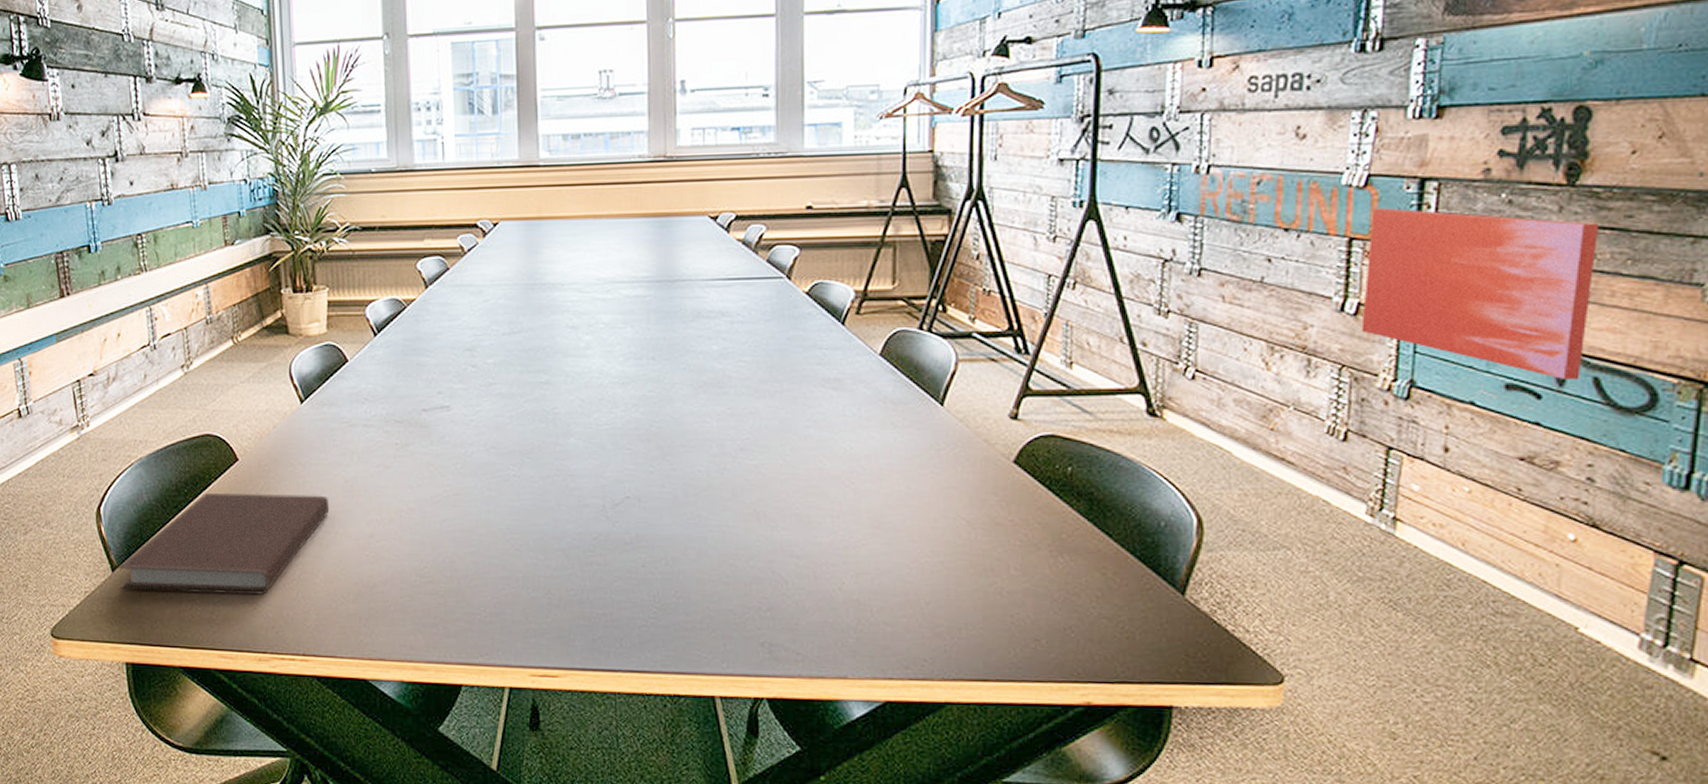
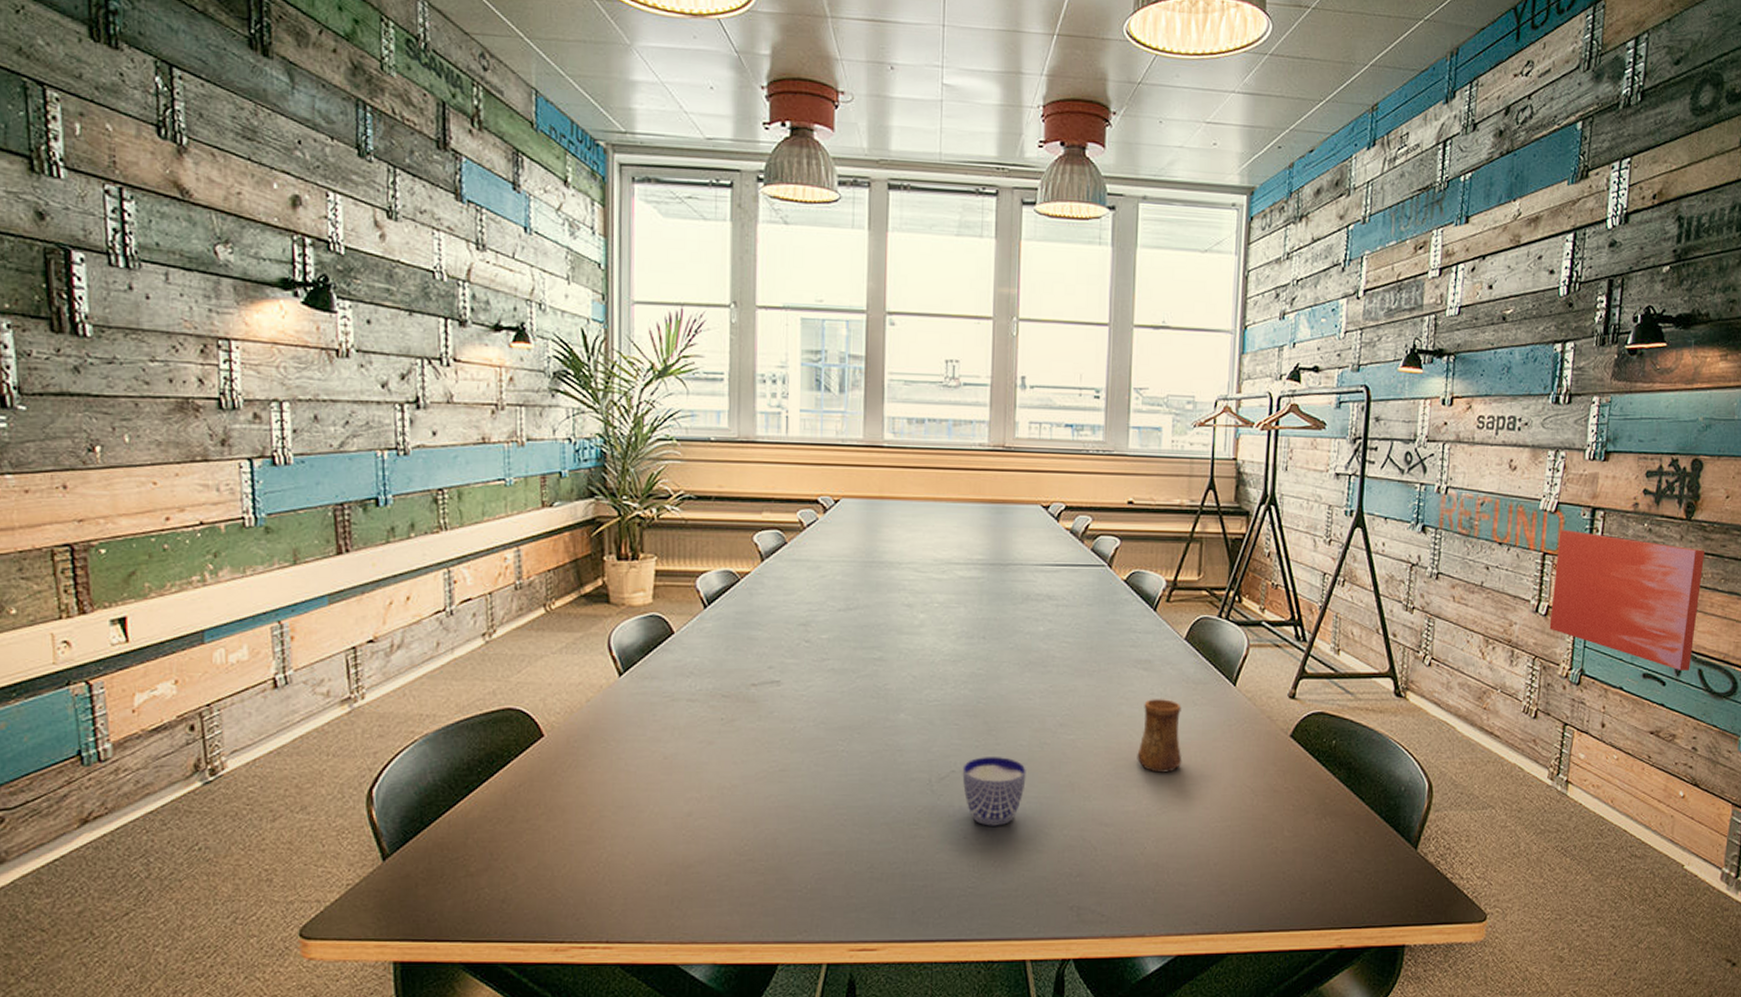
notebook: present [118,493,330,594] -> none [390,772,645,881]
cup: none [637,483,706,555] -> present [962,757,1026,826]
cup: none [829,420,883,502] -> present [1137,698,1182,773]

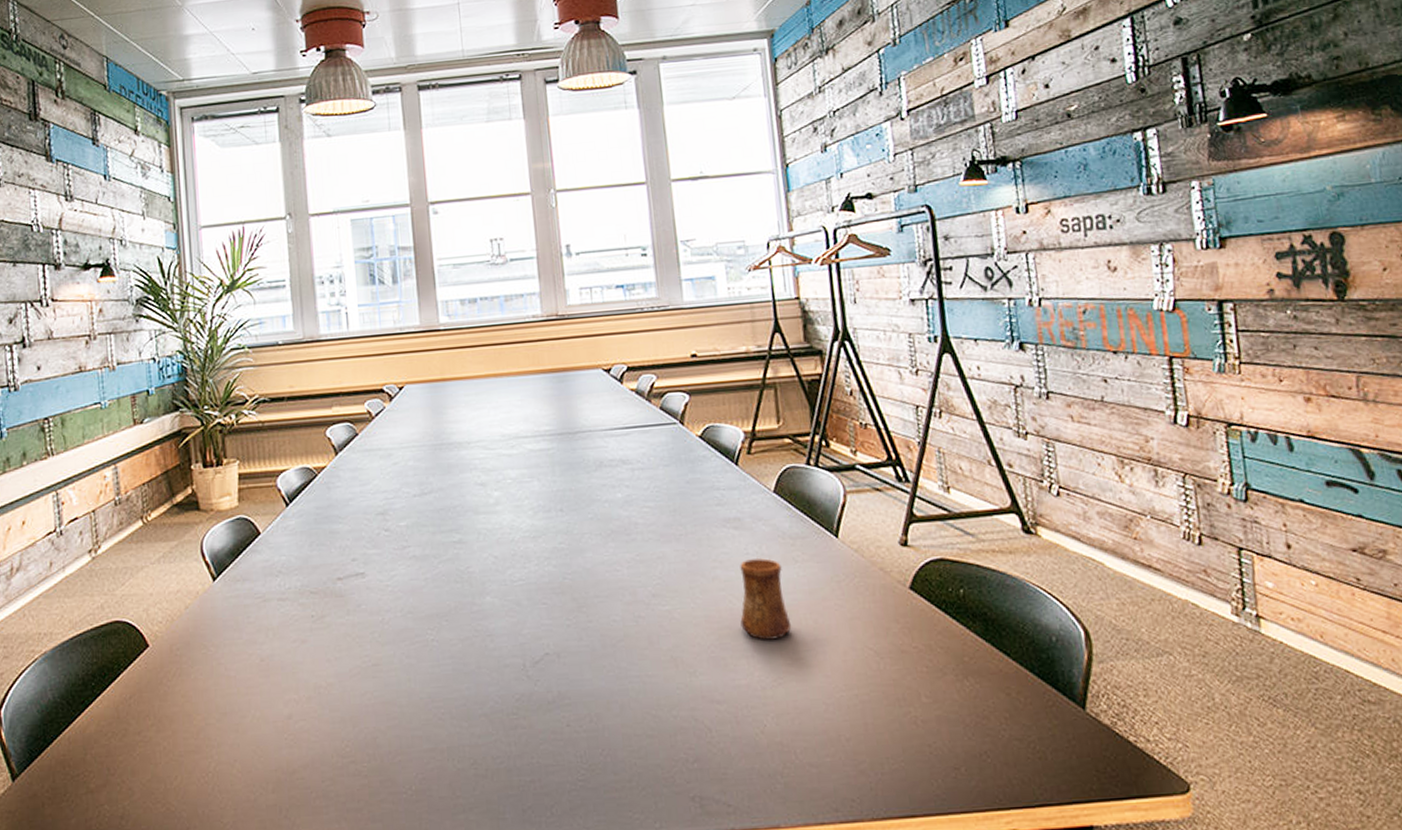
cup: present [962,757,1026,826] -> none [556,634,625,711]
wall art: present [1549,530,1704,672] -> none [1184,328,1386,475]

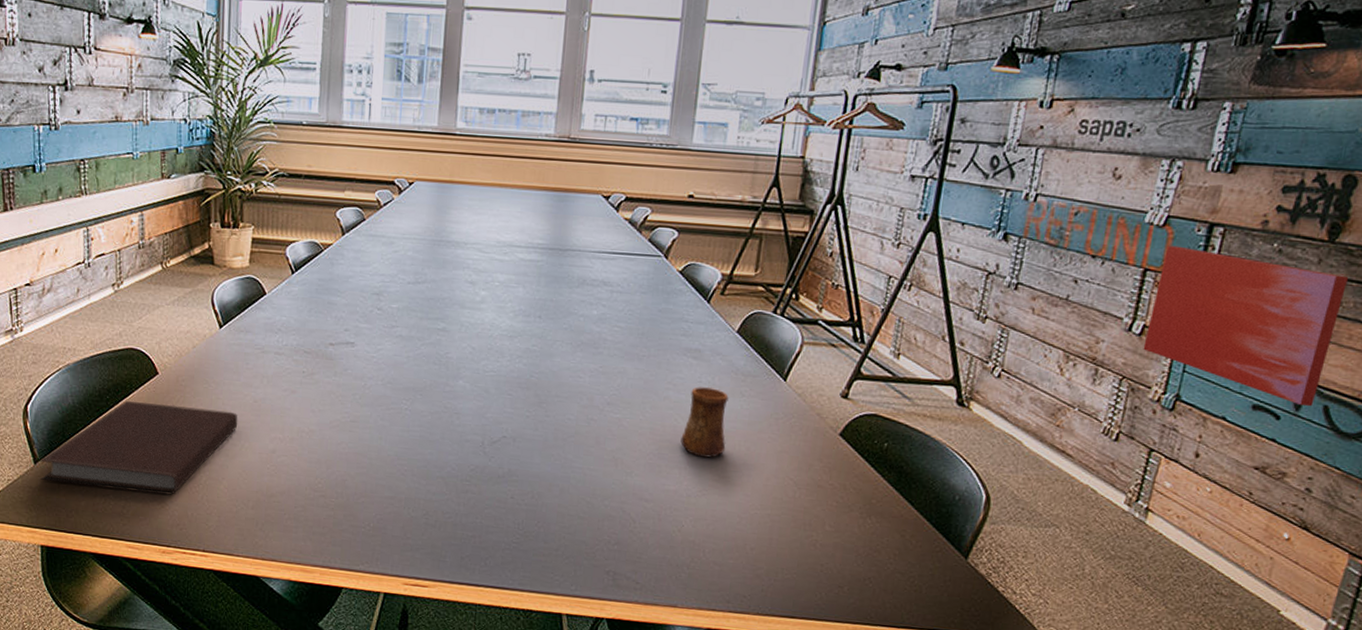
notebook: none [19,677,245,800] -> present [40,401,238,495]
wall art: none [1184,328,1386,475] -> present [1143,245,1348,407]

